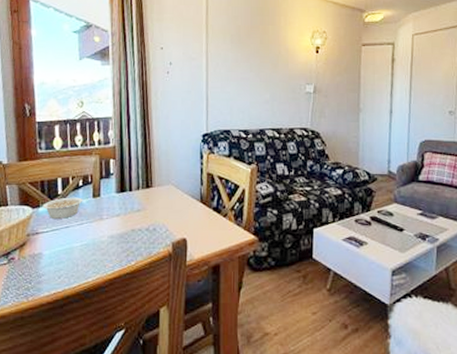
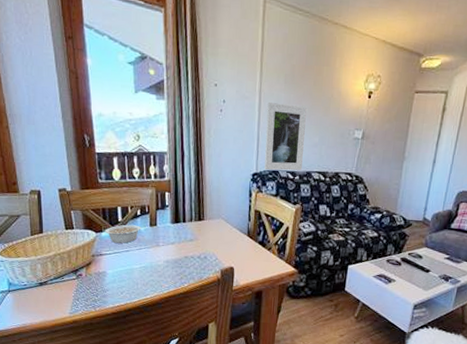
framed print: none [214,62,255,130] -> present [264,103,307,171]

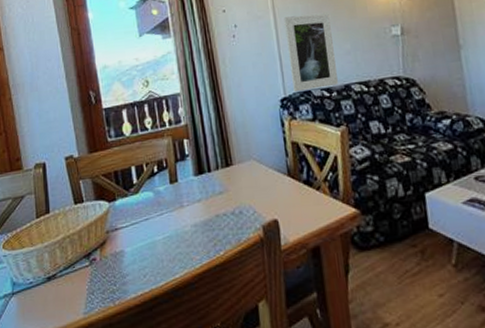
legume: present [105,224,146,243] -> none [118,185,166,212]

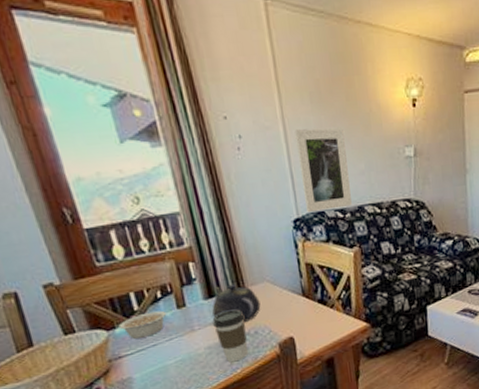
legume: none [118,185,166,212] -> present [118,310,173,339]
coffee cup: none [200,187,233,243] -> present [212,309,249,362]
teapot: none [201,161,247,201] -> present [212,284,261,322]

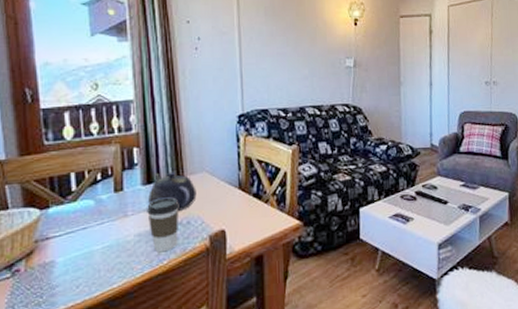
legume: present [118,310,173,339] -> none [53,193,109,220]
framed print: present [295,128,352,213] -> none [248,37,294,110]

